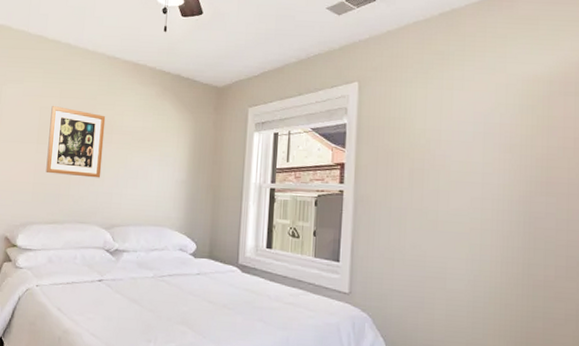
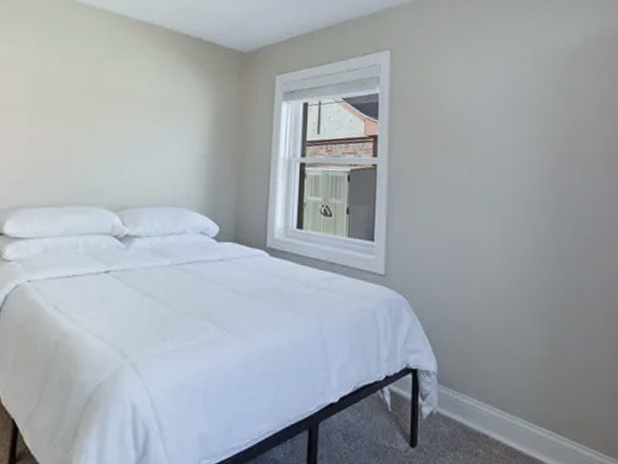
wall art: present [46,106,106,178] -> none [41,70,115,153]

